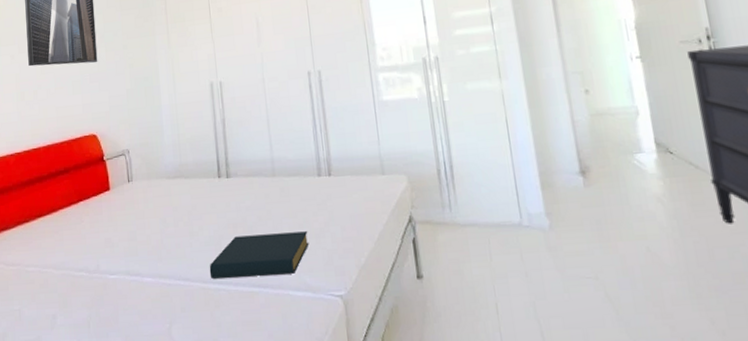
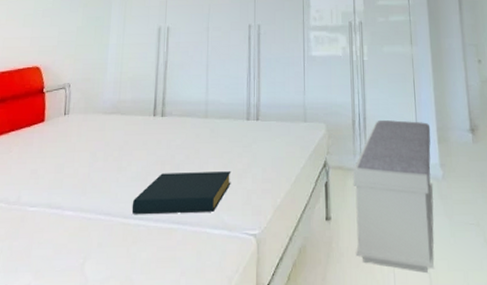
bench: none [443,166,546,331] -> present [353,119,434,273]

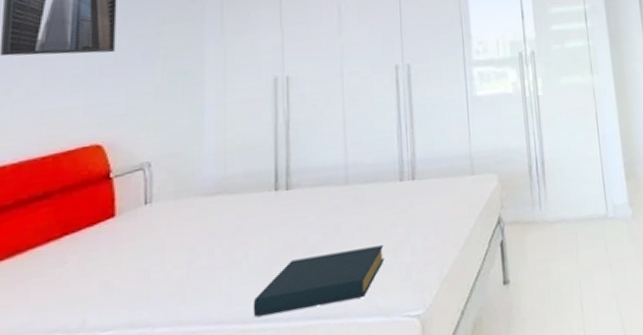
bench: present [353,119,434,273] -> none [532,159,627,325]

